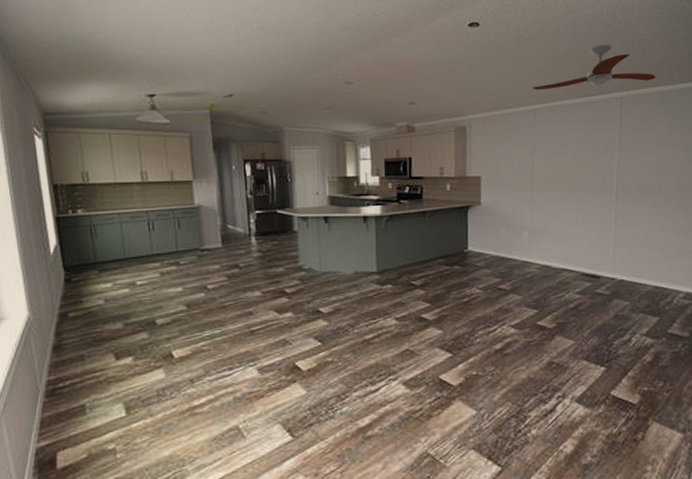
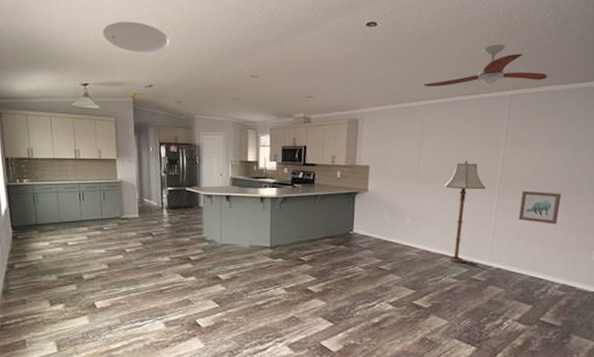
ceiling light: none [170,23,251,58] -> present [102,21,170,53]
floor lamp: none [560,166,603,278] -> present [443,160,485,264]
wall art: none [638,196,679,230] -> present [519,190,562,224]

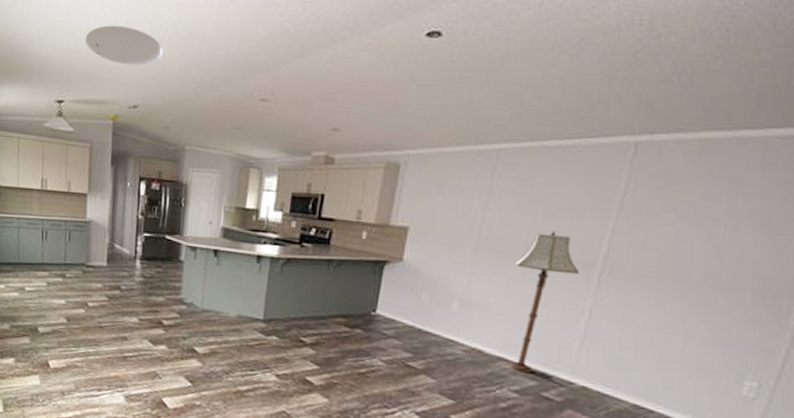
ceiling fan: present [424,45,548,87] -> none [501,67,704,125]
wall art: present [519,190,562,224] -> none [627,281,702,336]

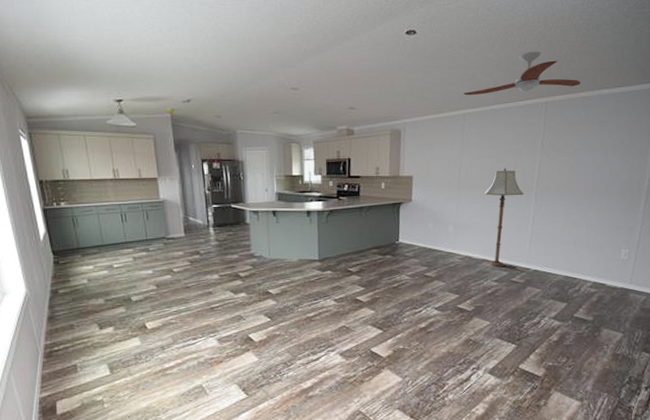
ceiling light: present [85,25,163,66] -> none [133,32,206,66]
ceiling fan: none [501,67,704,125] -> present [463,52,581,96]

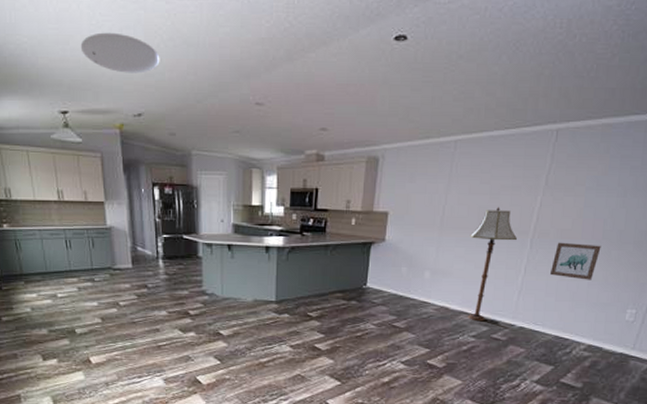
ceiling light: none [133,32,206,66] -> present [80,32,160,73]
ceiling fan: present [463,52,581,96] -> none [457,65,605,119]
wall art: none [554,195,593,226] -> present [550,242,601,280]

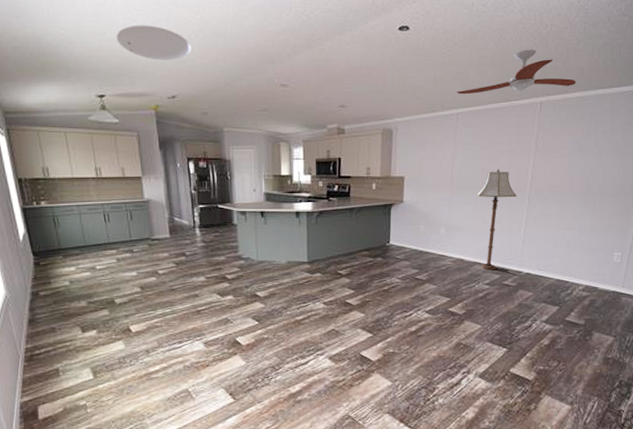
ceiling fan: none [457,65,605,119] -> present [457,50,577,95]
wall art: present [550,242,601,280] -> none [547,197,587,229]

